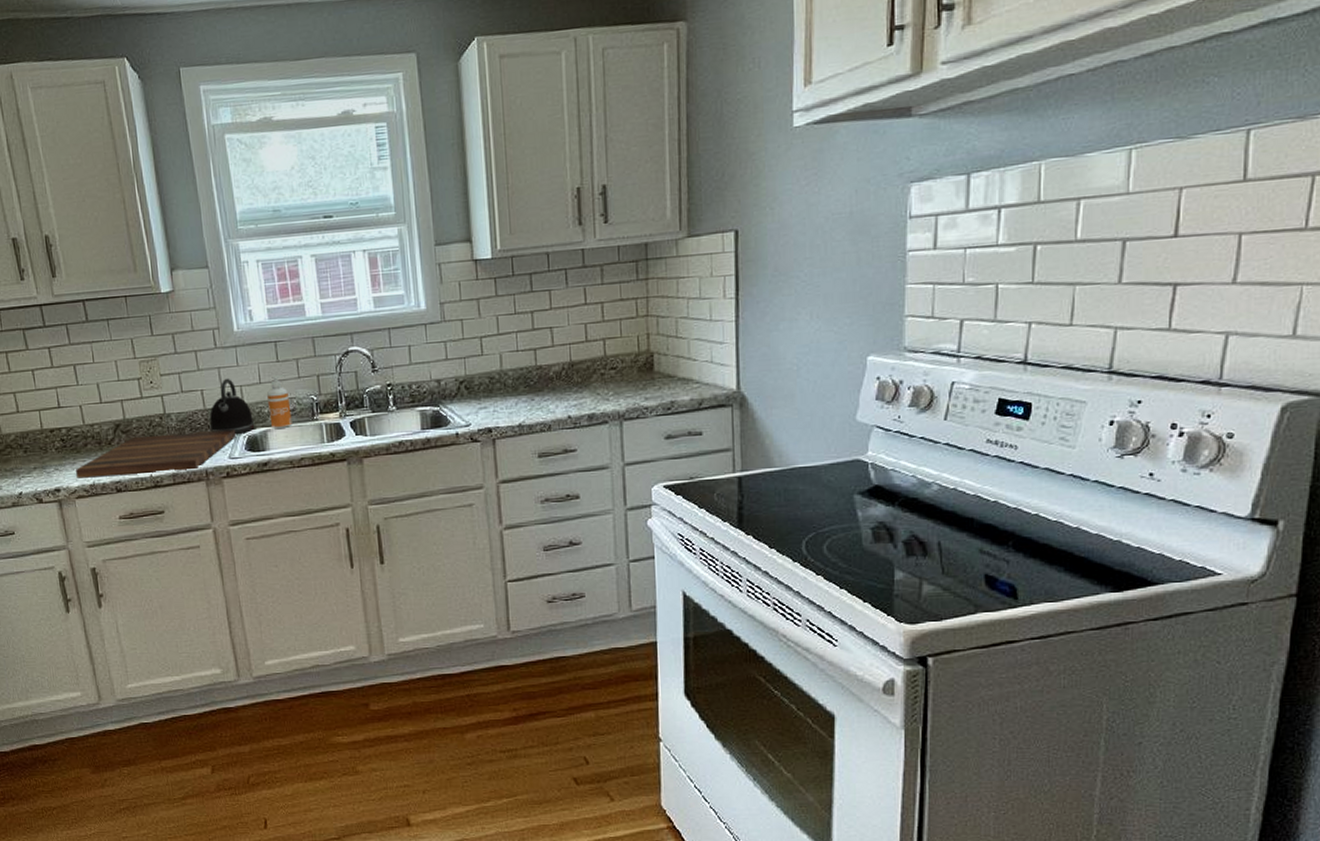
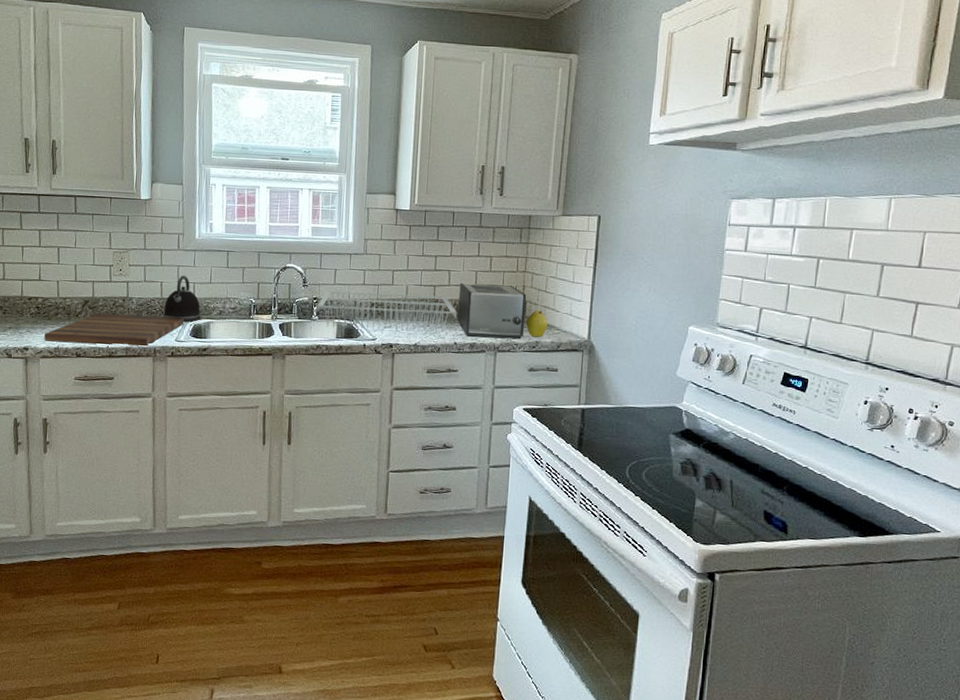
soap dispenser: present [267,375,293,428] -> none [214,278,233,322]
dish rack: none [392,360,568,418] -> present [316,291,458,332]
toaster: none [566,336,654,407] -> present [457,283,527,340]
fruit: none [654,361,684,396] -> present [525,310,548,337]

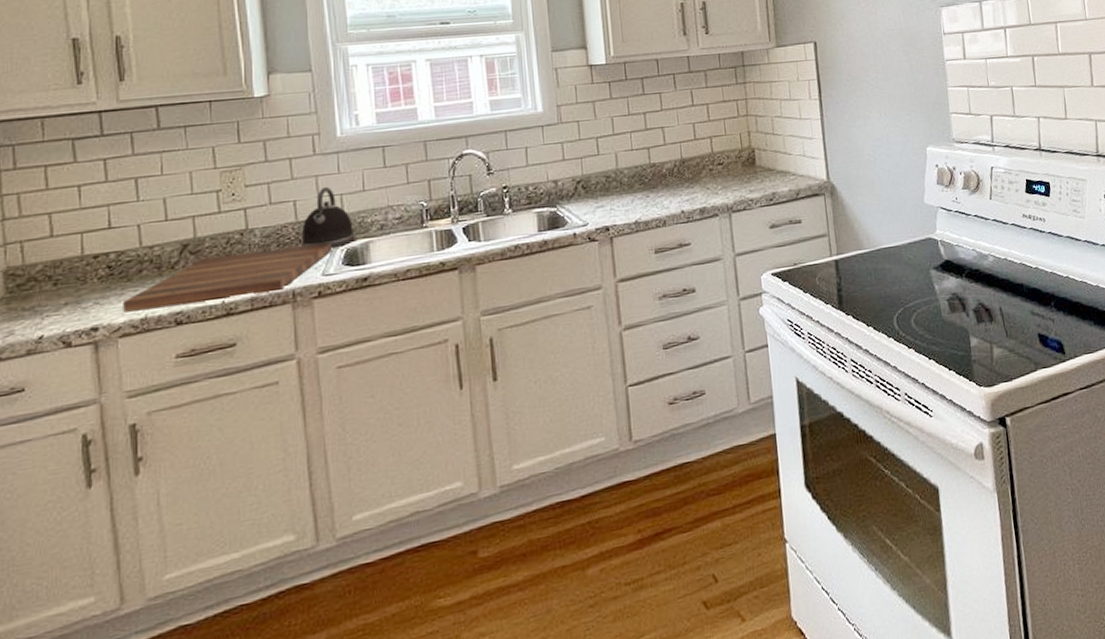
dish rack: present [316,291,458,332] -> none [508,158,680,220]
toaster: present [457,283,527,340] -> none [677,133,757,202]
fruit: present [525,310,548,337] -> none [757,156,782,188]

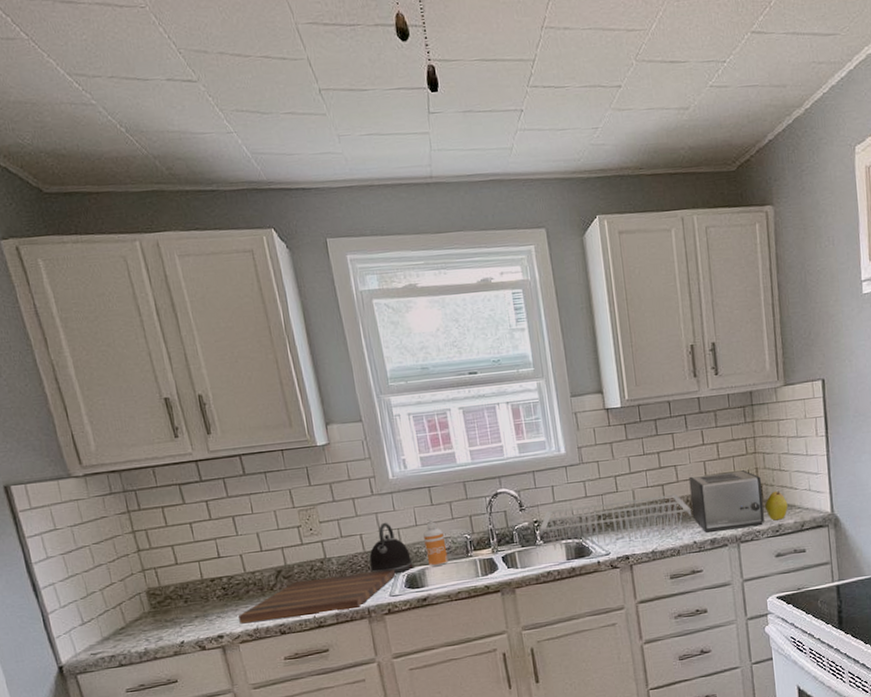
soap dispenser: none [371,181,399,239] -> present [423,517,449,566]
dish rack: none [508,158,680,220] -> present [539,494,692,550]
toaster: none [677,133,757,202] -> present [688,470,764,533]
fruit: none [757,156,782,188] -> present [764,491,788,521]

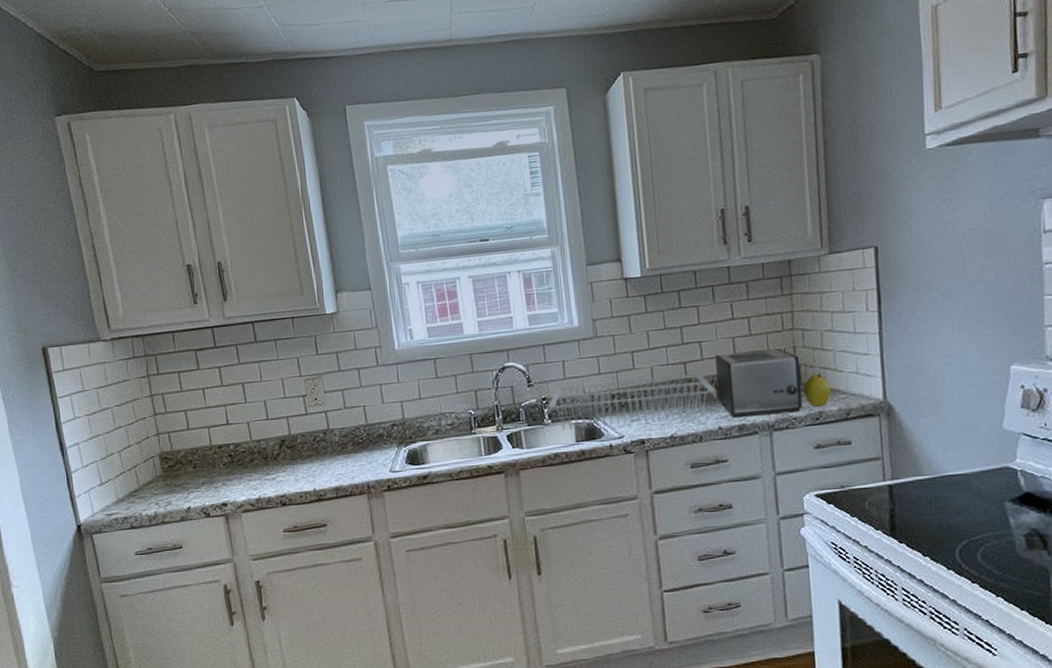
cutting board: present [238,569,396,624] -> none [242,444,397,493]
kettle: present [369,522,414,574] -> none [371,394,415,449]
soap dispenser: present [423,517,449,566] -> none [427,391,451,442]

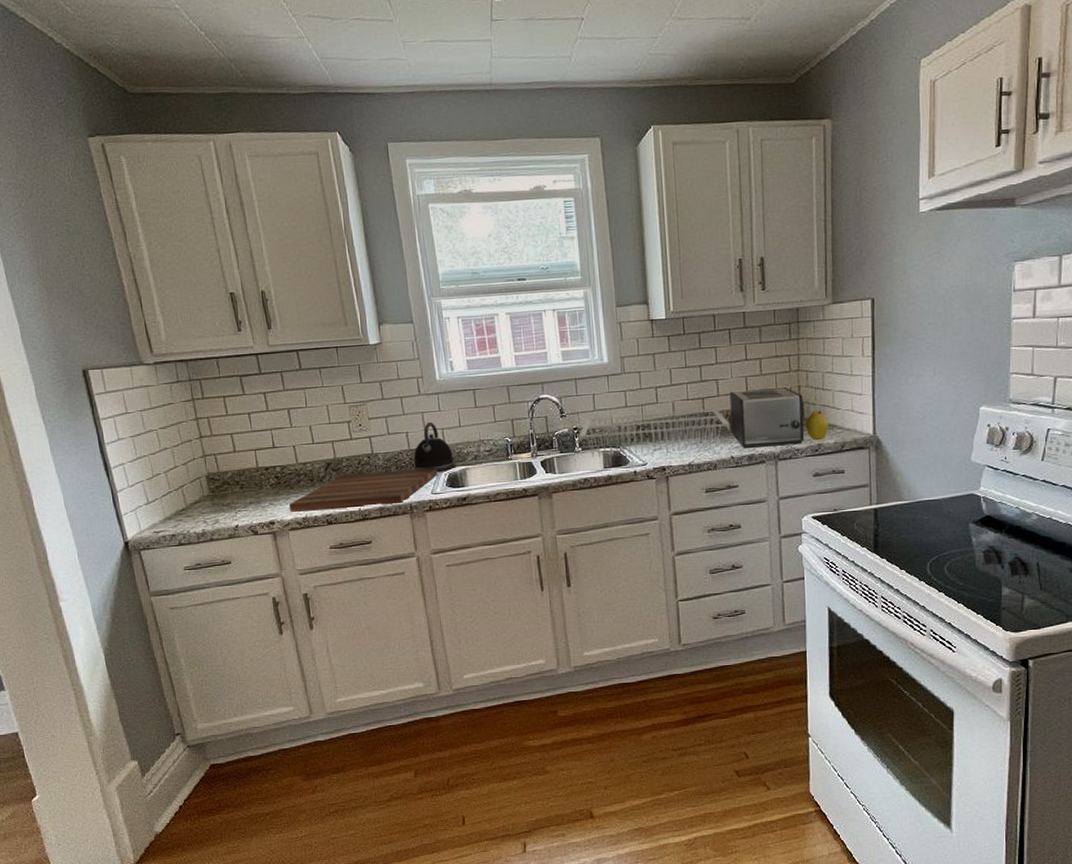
cutting board: none [242,444,397,493] -> present [289,468,438,512]
kettle: none [371,394,415,449] -> present [414,421,455,473]

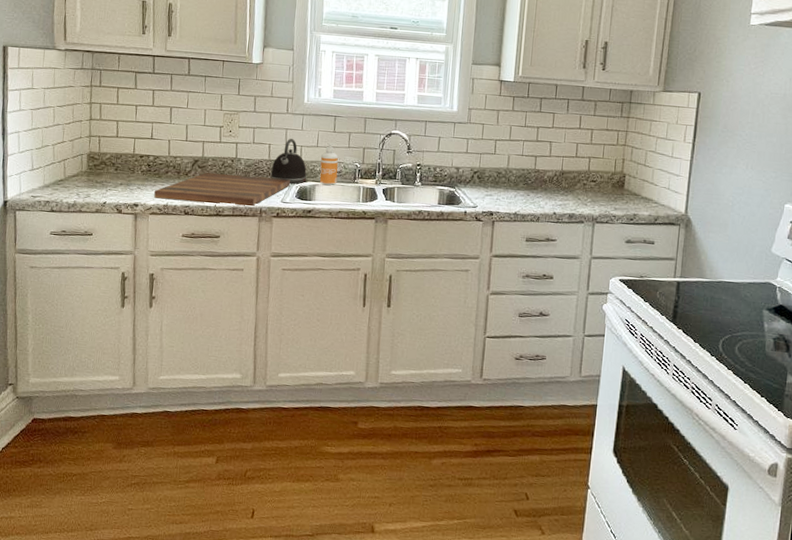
soap dispenser: none [466,419,489,467] -> present [319,142,338,185]
dish rack: present [578,408,731,458] -> none [419,158,558,202]
toaster: present [729,387,804,449] -> none [557,154,626,212]
fruit: present [804,410,829,440] -> none [624,183,646,210]

